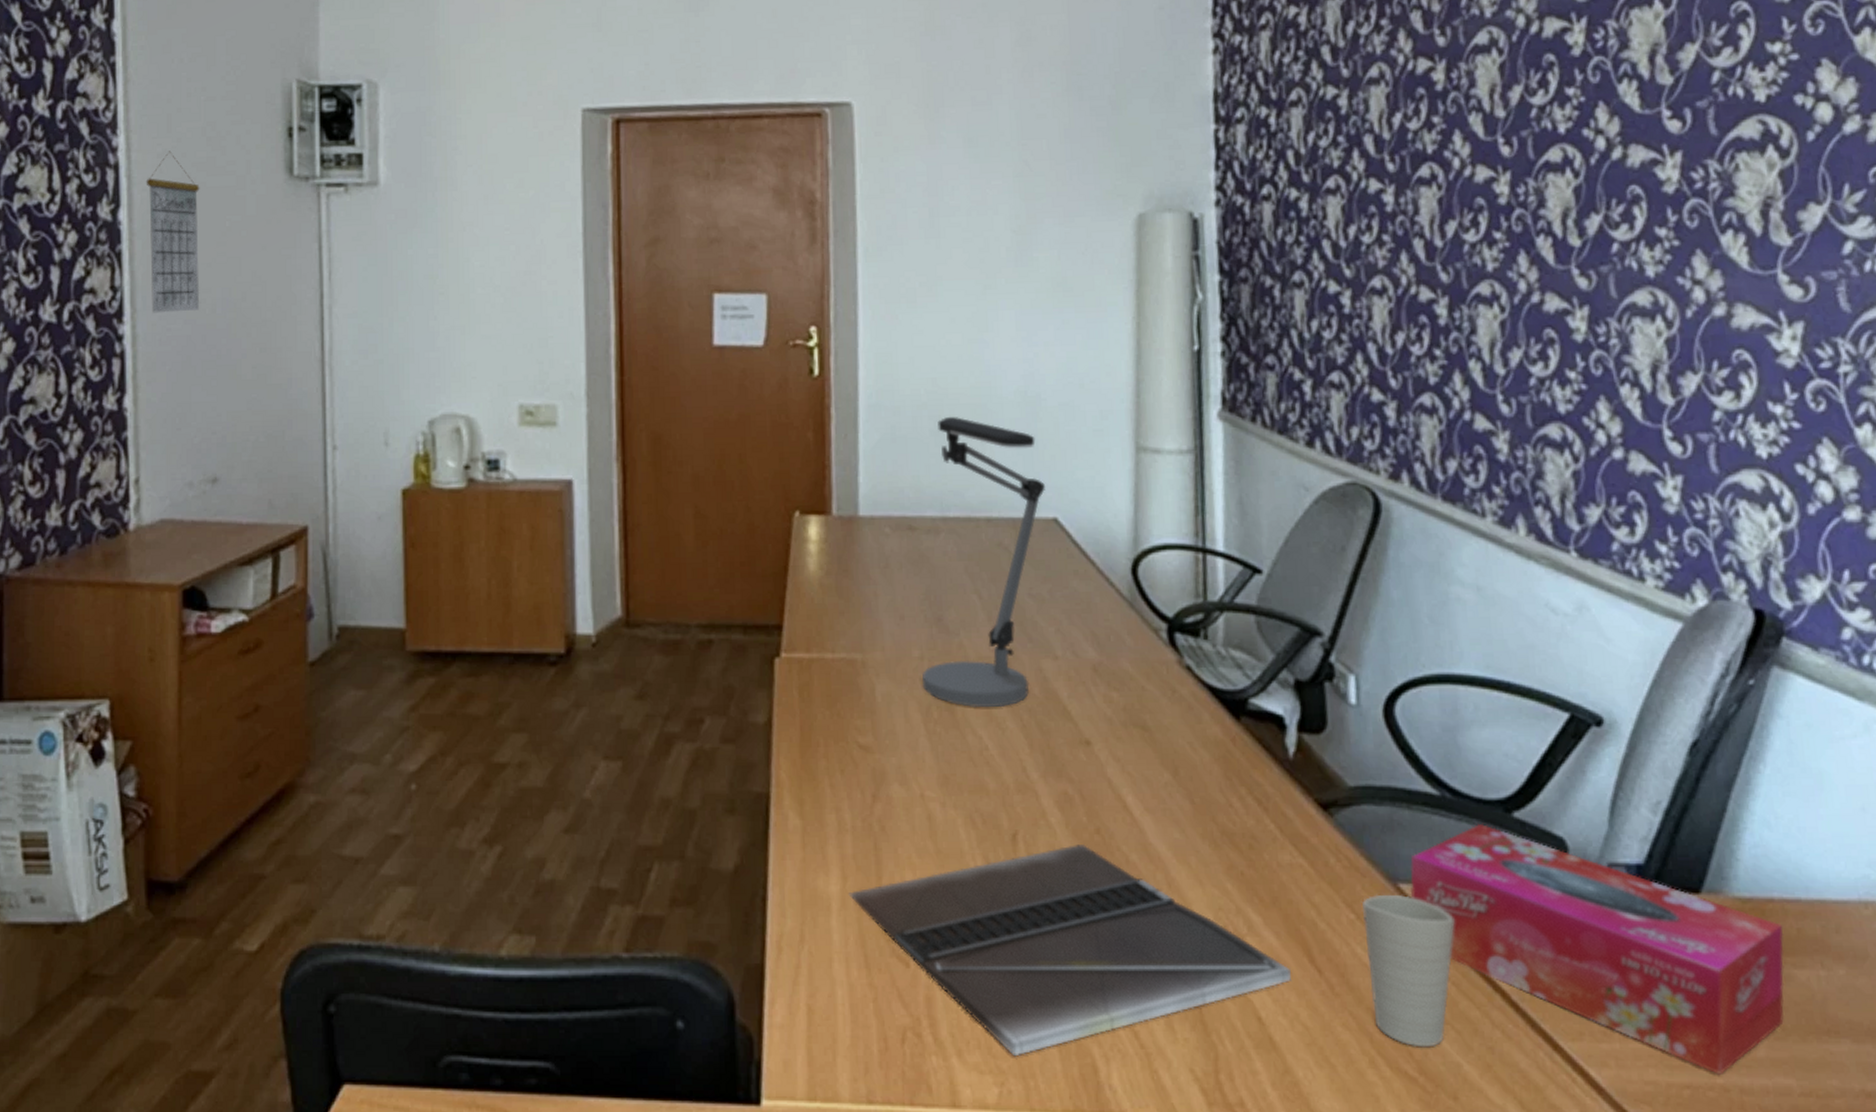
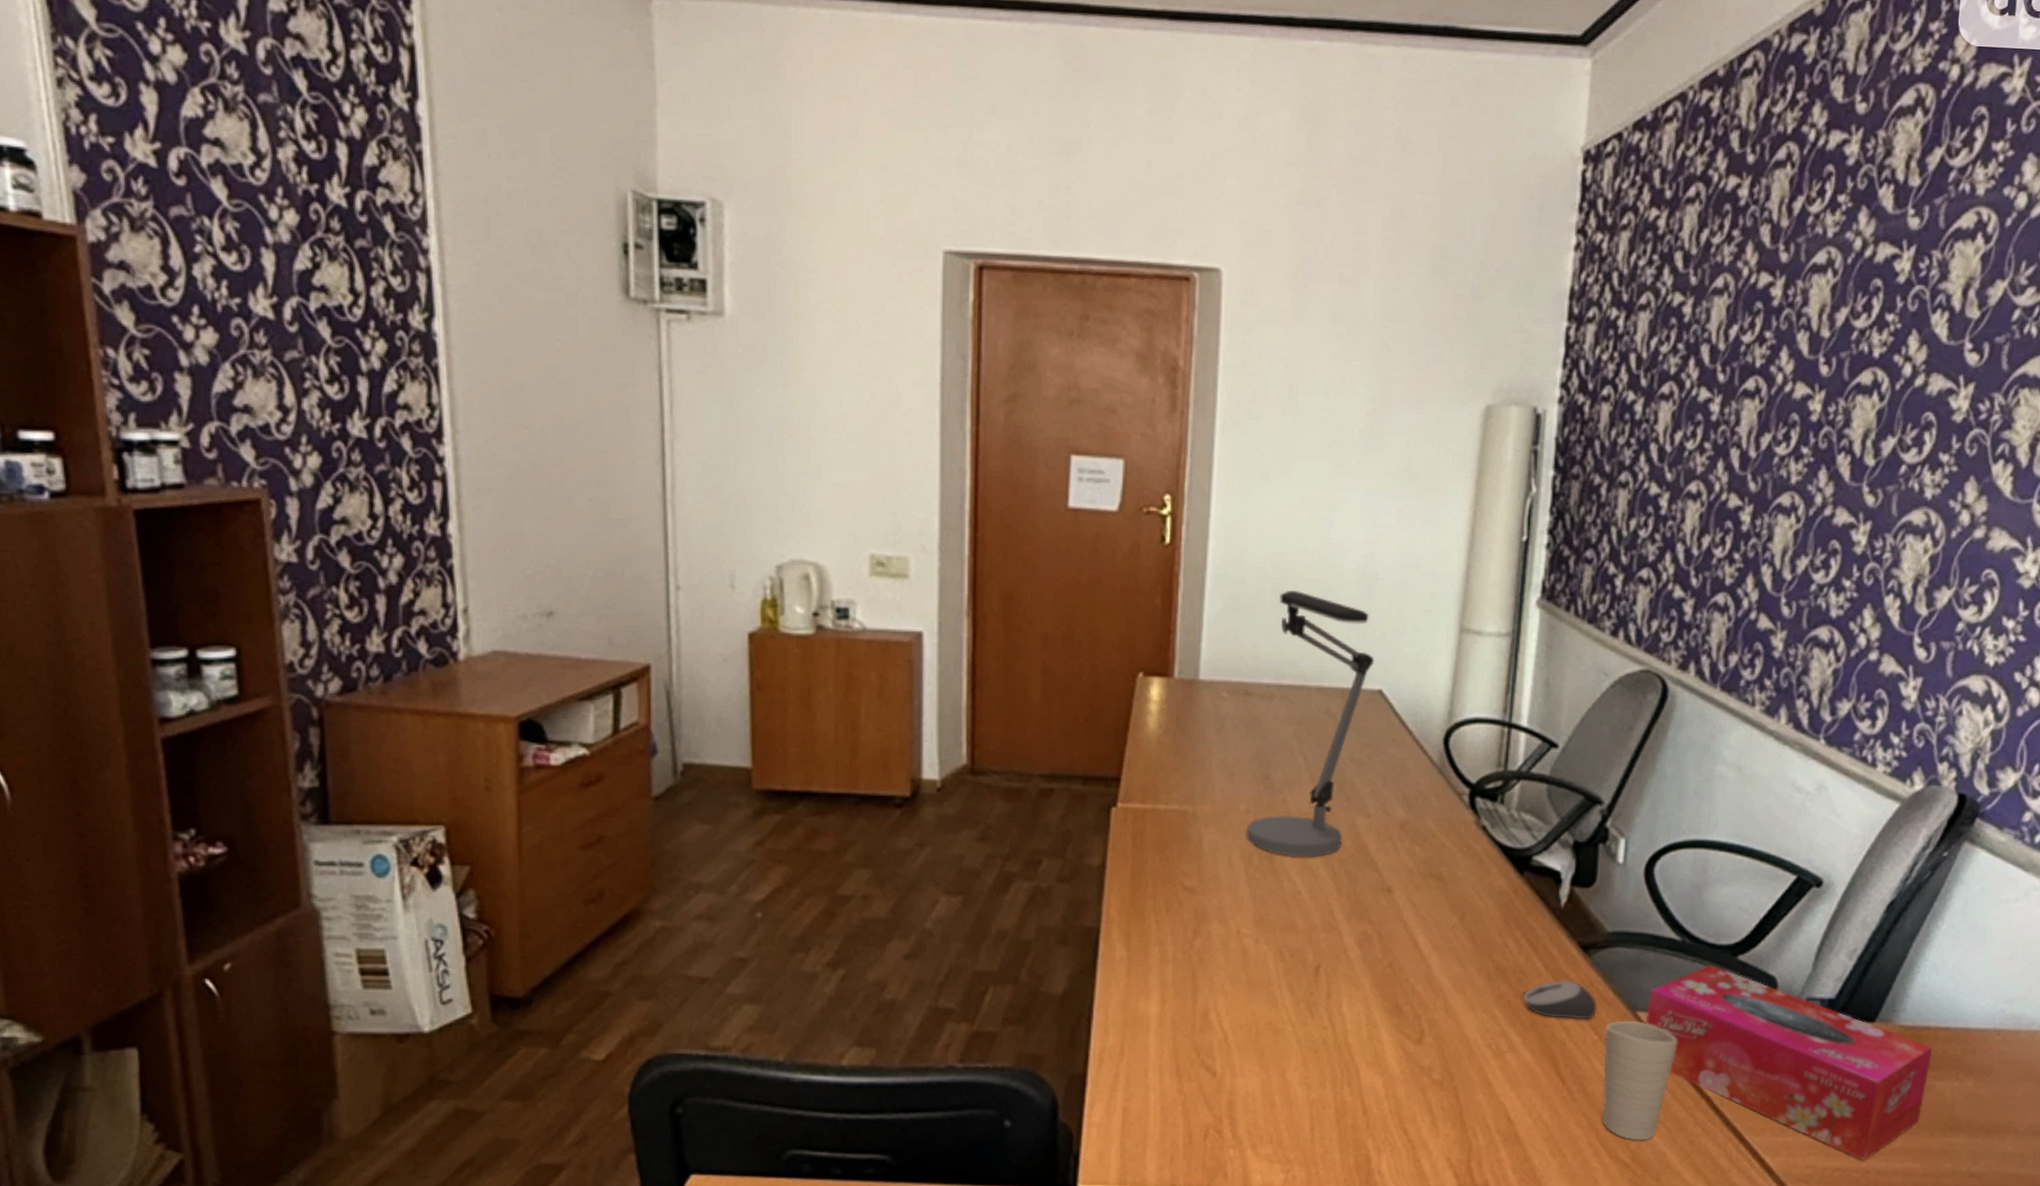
calendar: present [146,151,200,313] -> none [463,258,529,437]
laptop: present [848,845,1291,1057] -> none [1166,976,1539,1149]
computer mouse: none [1257,845,1350,894] -> present [1522,980,1598,1020]

